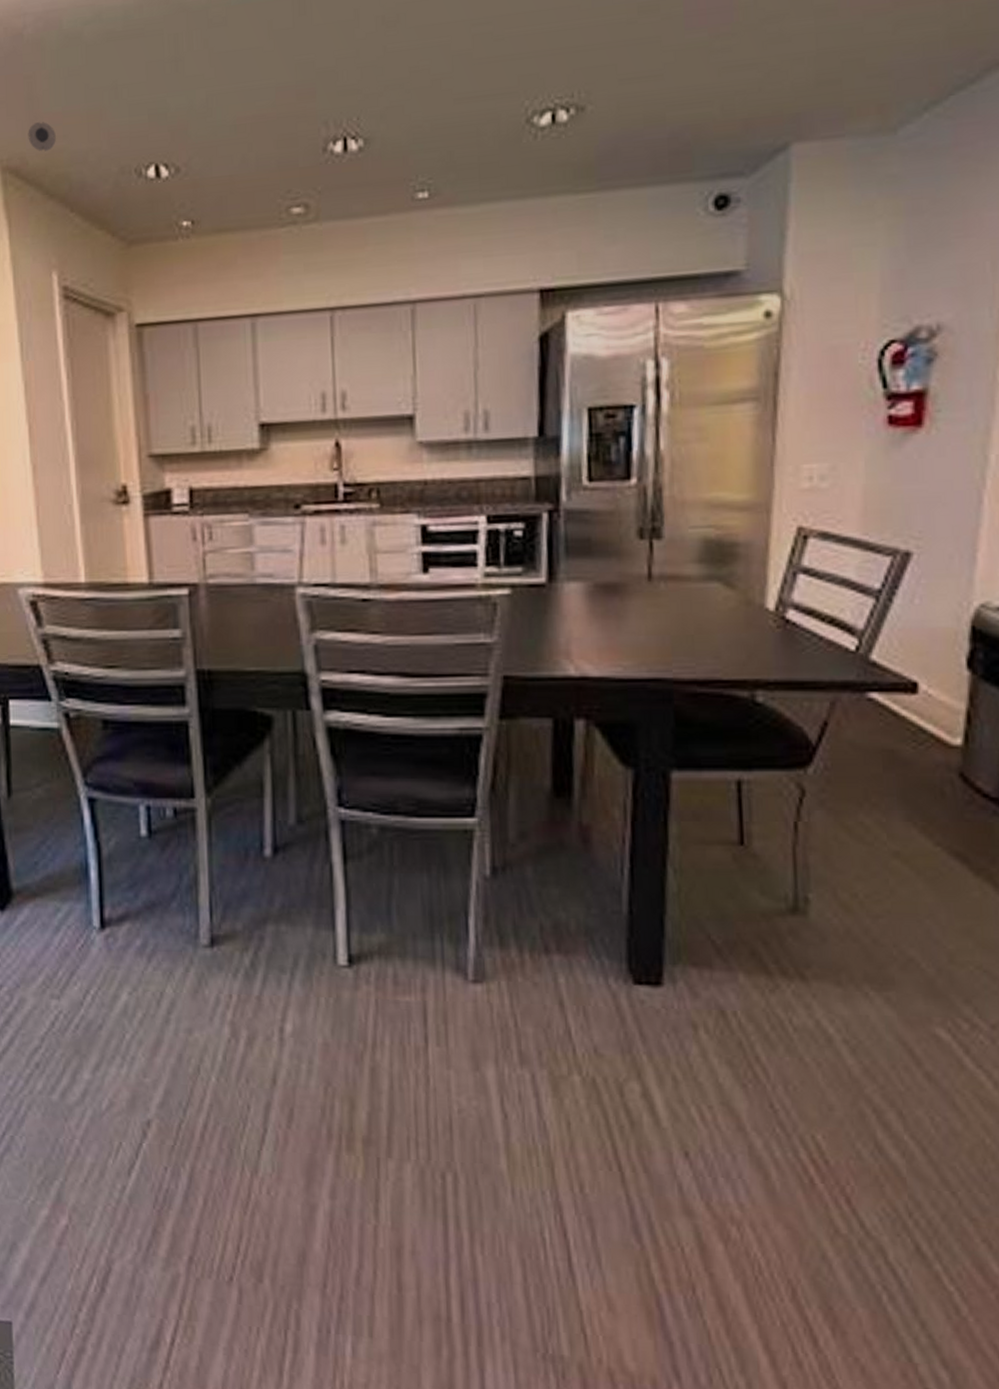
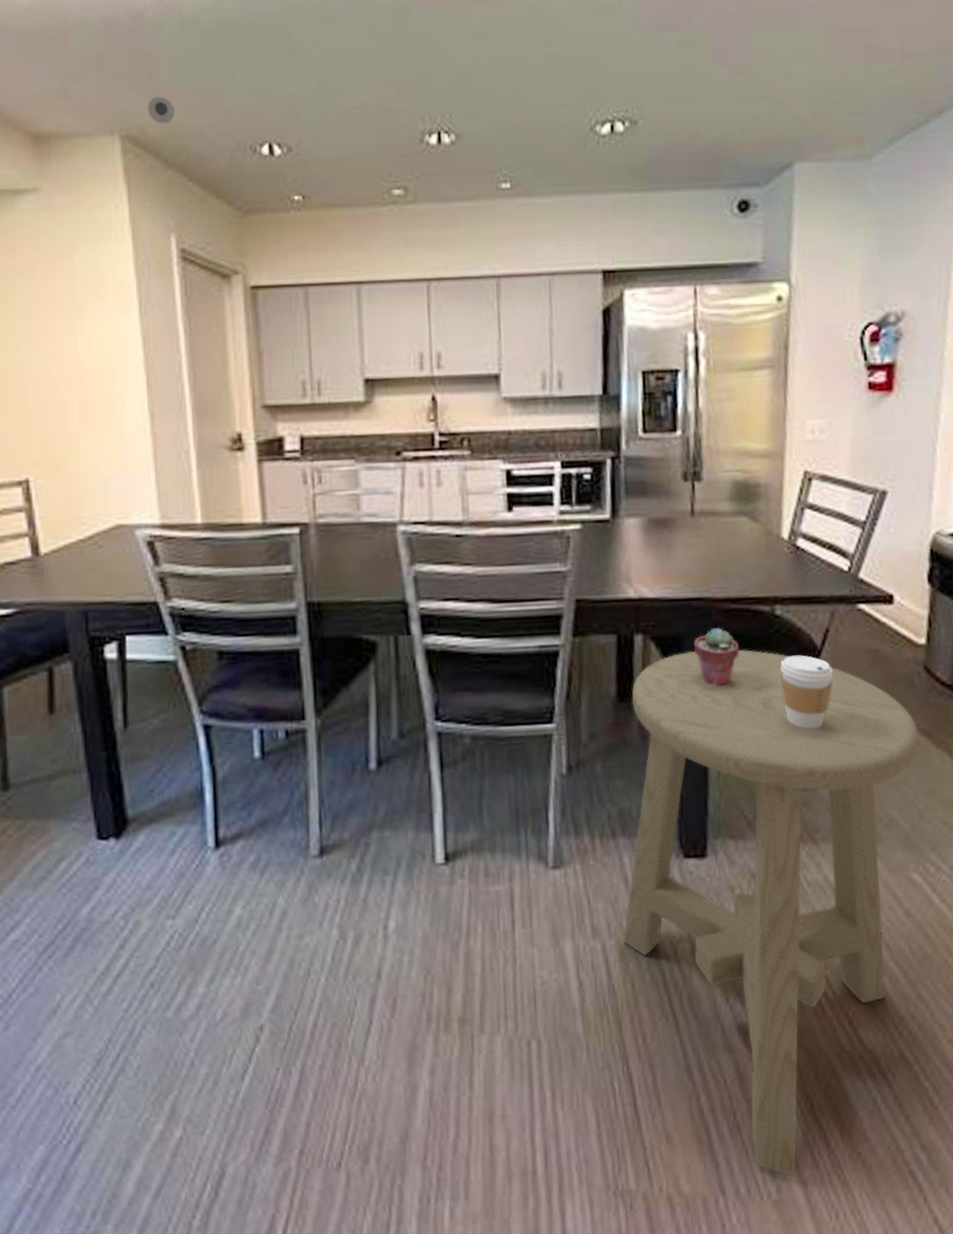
stool: none [557,742,951,1372] -> present [623,650,920,1176]
potted succulent: none [648,714,709,786] -> present [693,627,740,687]
coffee cup: none [762,752,832,843] -> present [780,655,833,729]

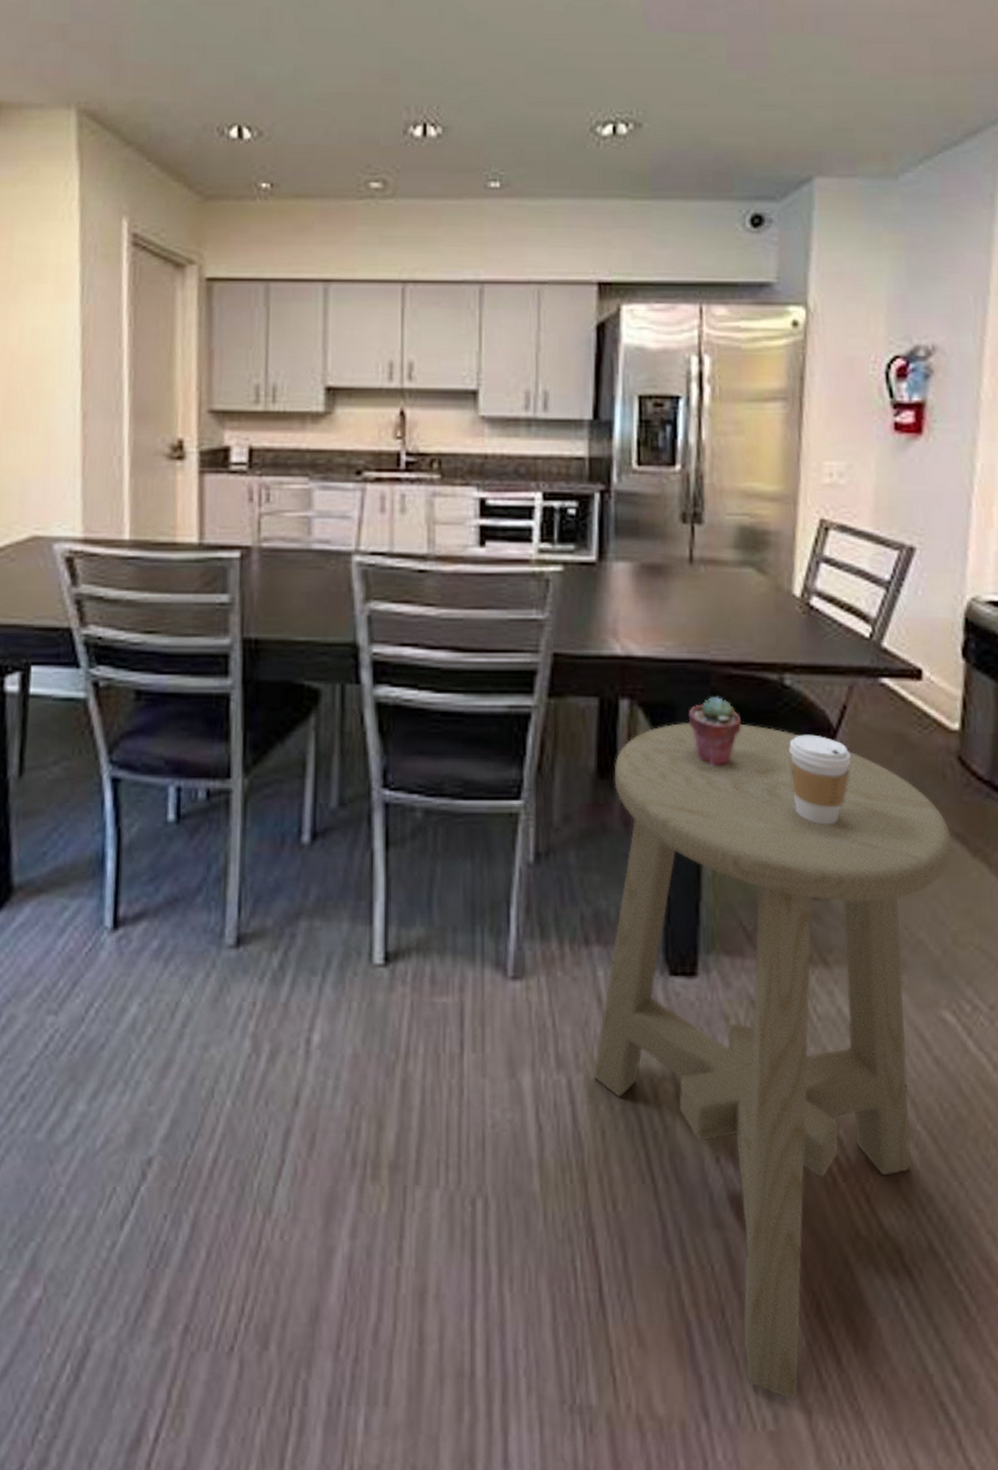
smoke detector: present [147,97,175,124] -> none [109,71,139,100]

